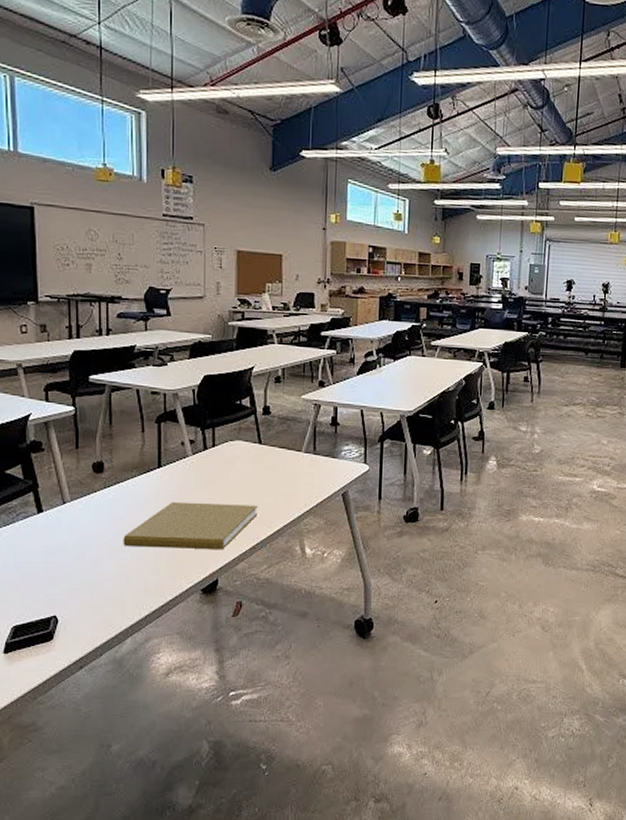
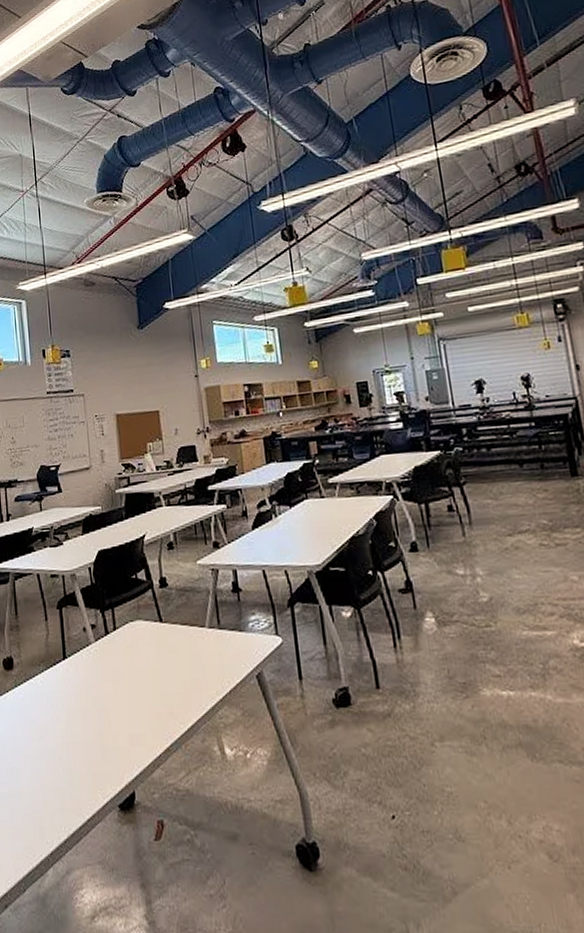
book: present [123,501,258,549] -> none [36,696,168,755]

